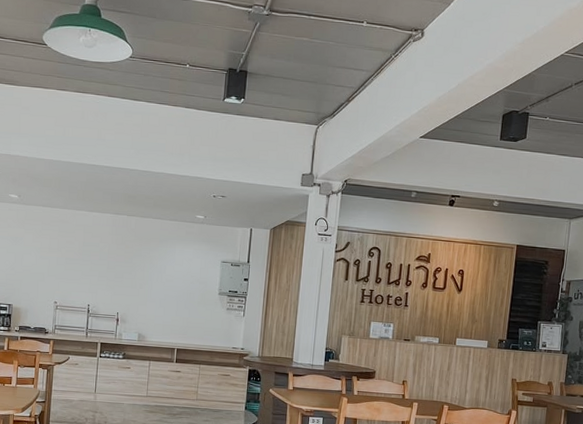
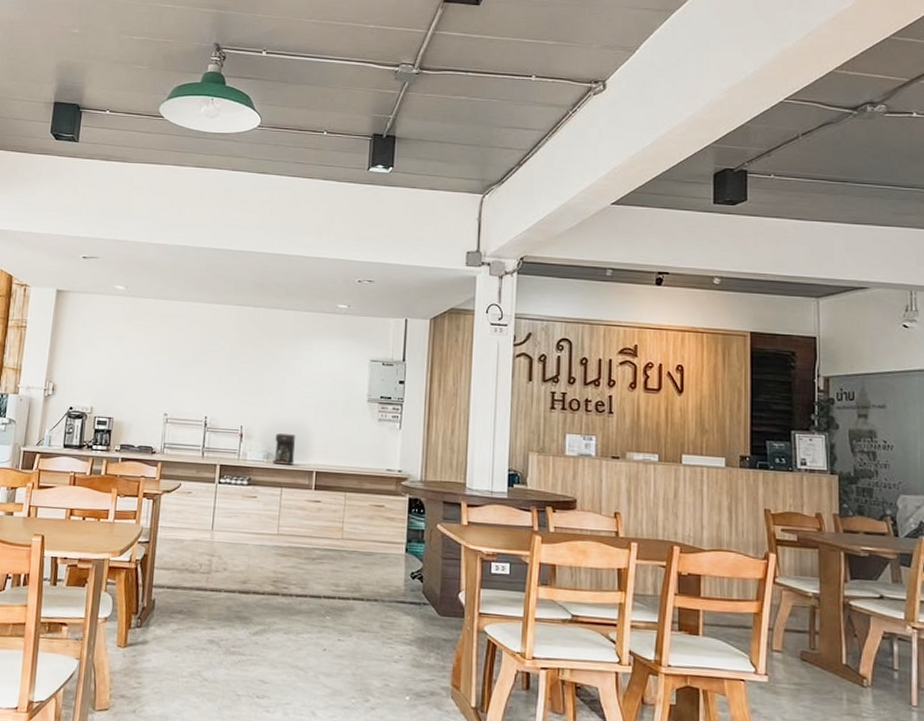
coffee maker: none [142,319,162,344] -> present [272,433,296,465]

